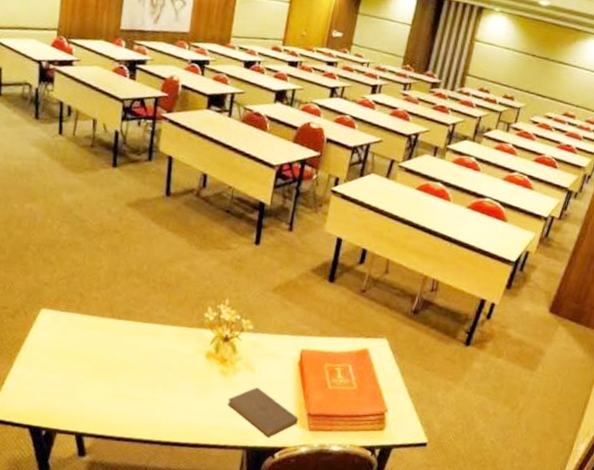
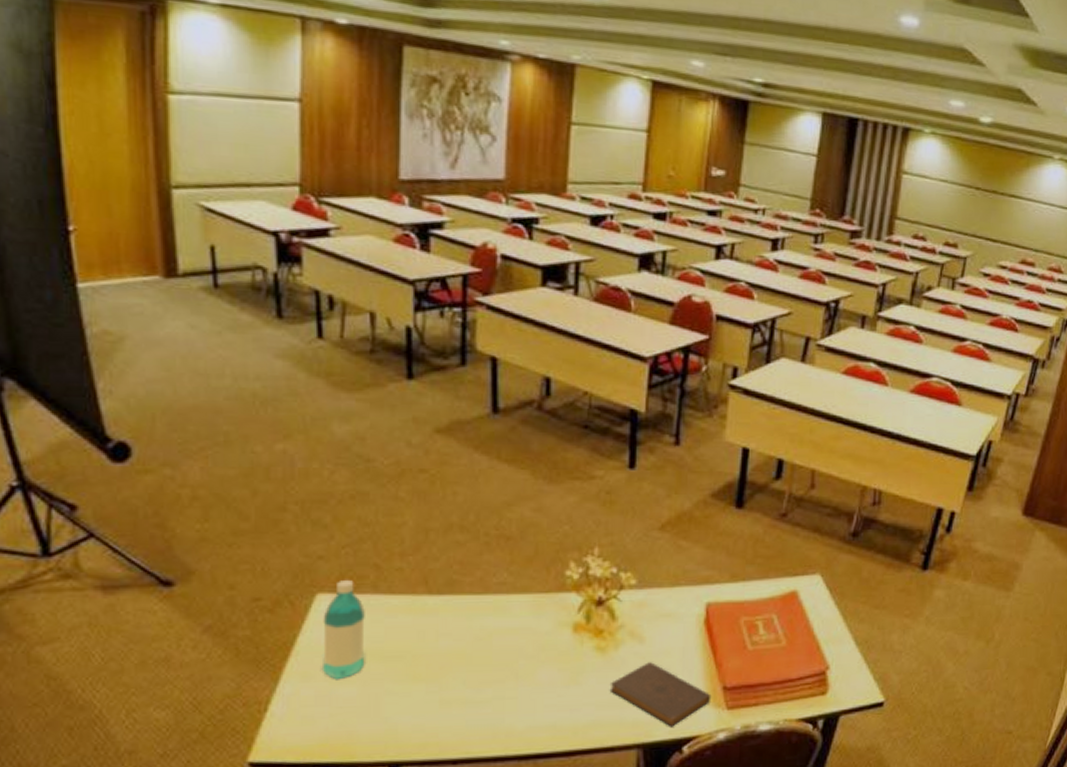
water bottle: none [40,301,71,370] -> present [323,579,365,680]

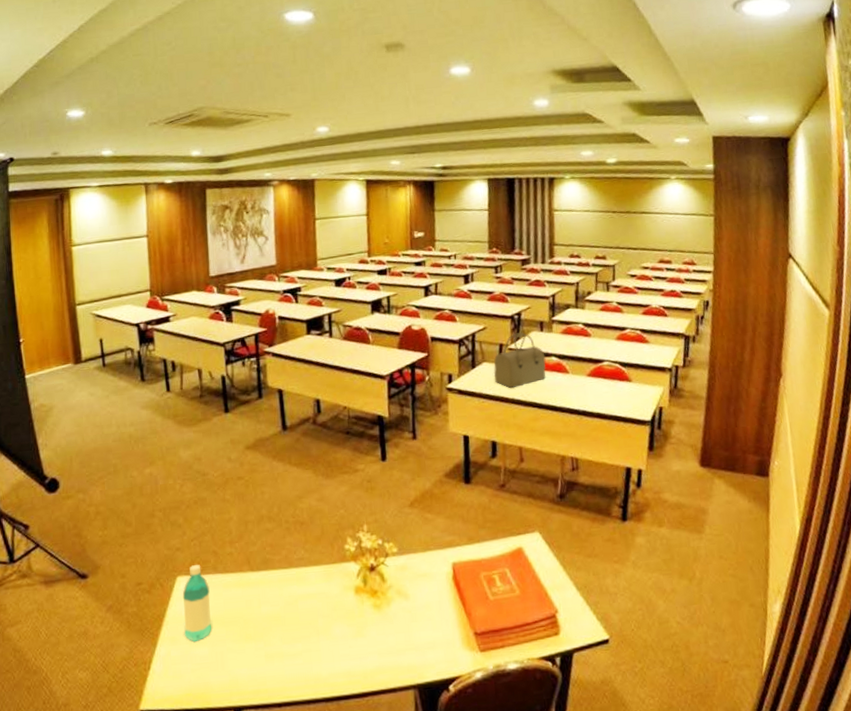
book: present [609,662,712,727] -> none [387,615,467,669]
handbag: none [792,325,862,395] -> present [493,332,546,388]

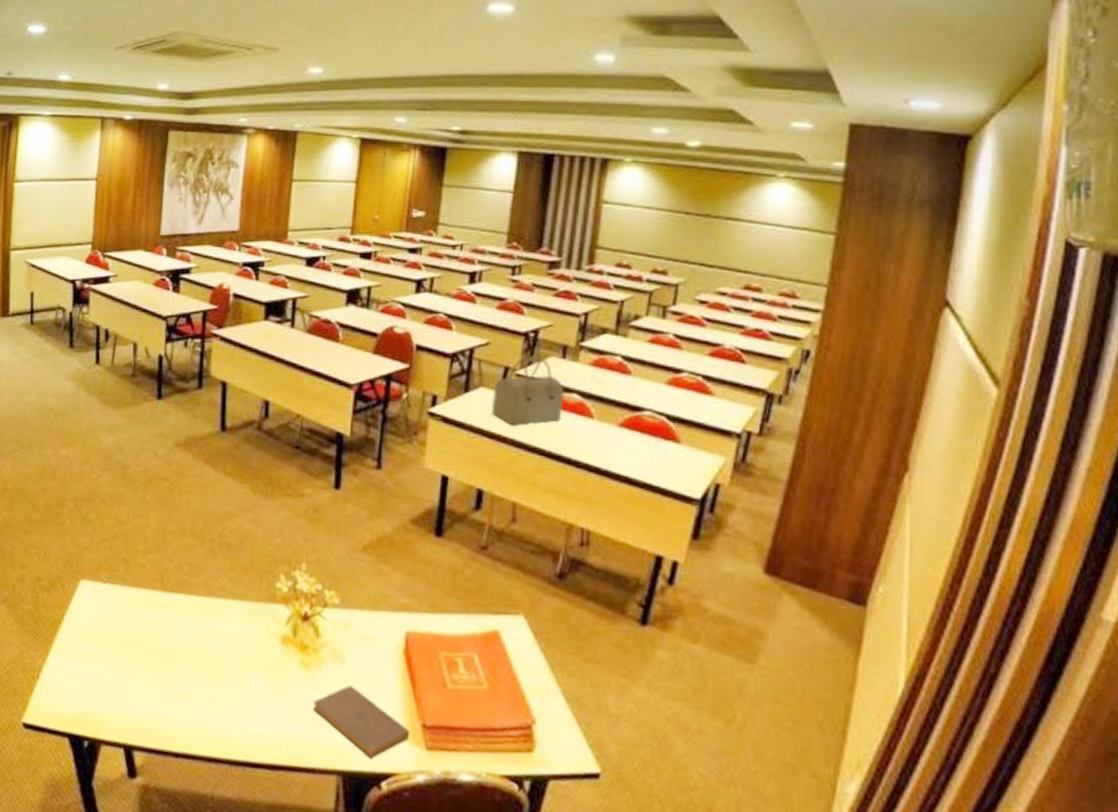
water bottle: present [182,564,211,643] -> none [81,569,115,660]
book: none [387,615,467,669] -> present [312,685,411,759]

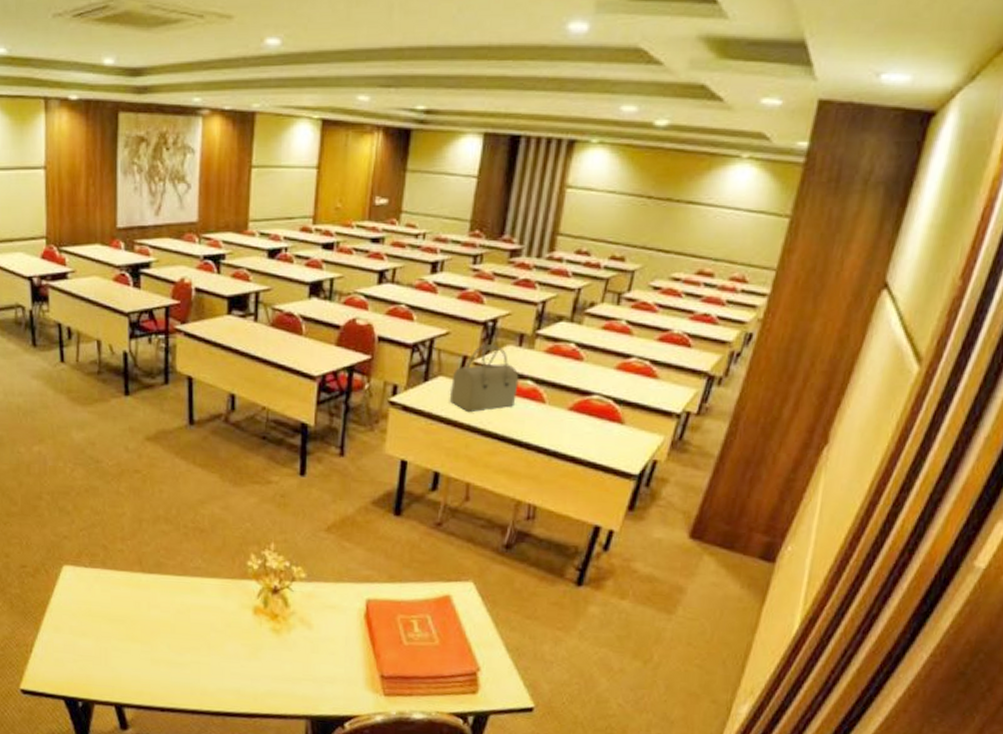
book: present [312,685,411,759] -> none [283,646,370,705]

